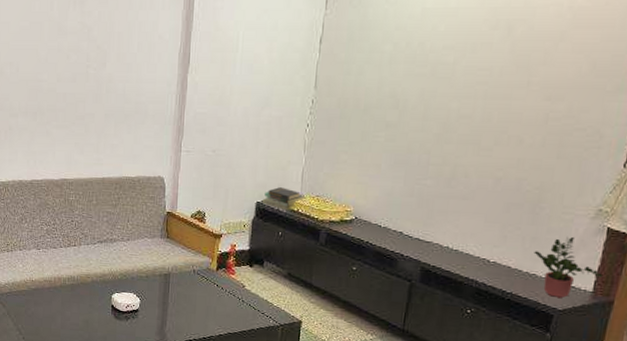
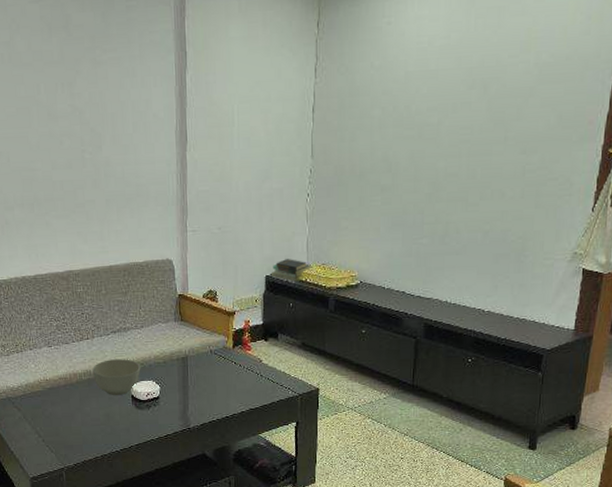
bowl: none [77,268,123,304] -> present [93,359,141,395]
potted plant: present [534,236,604,298] -> none [522,280,583,338]

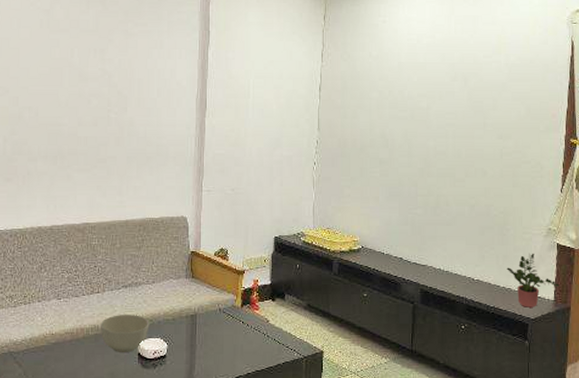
books: present [271,259,312,282] -> none [279,222,318,244]
potted plant: none [522,280,583,338] -> present [506,253,560,307]

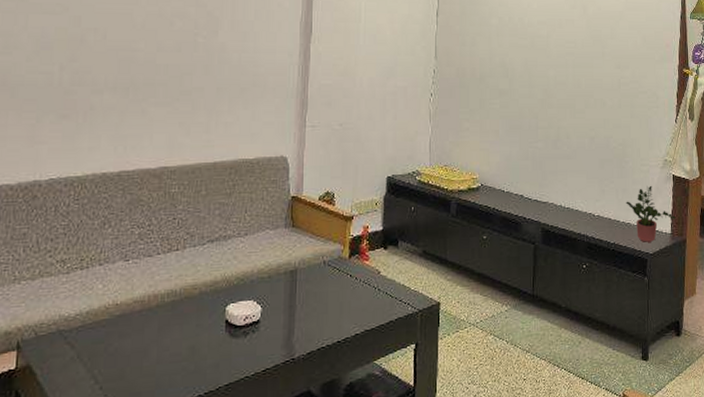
bowl: present [101,315,150,352] -> none [179,274,240,321]

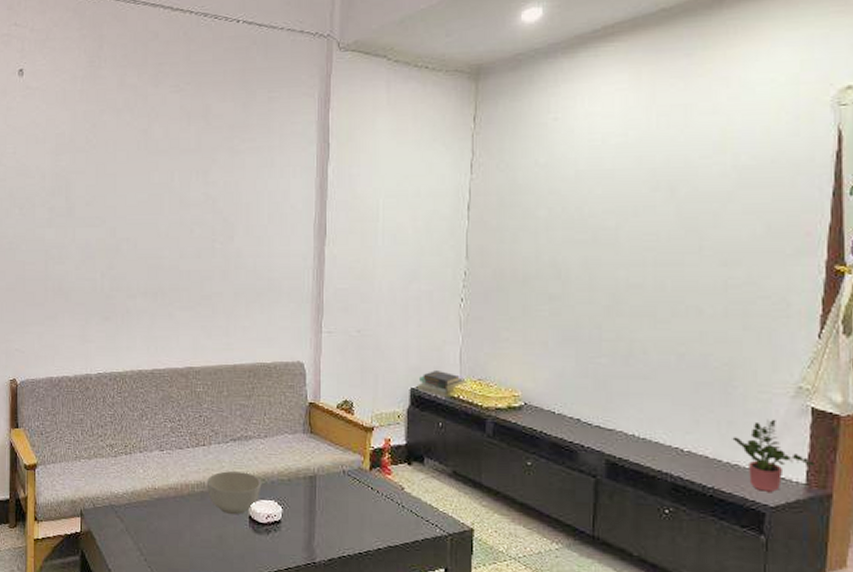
bowl: none [179,274,240,321] -> present [207,471,262,514]
books: none [392,159,435,184] -> present [416,371,466,398]

